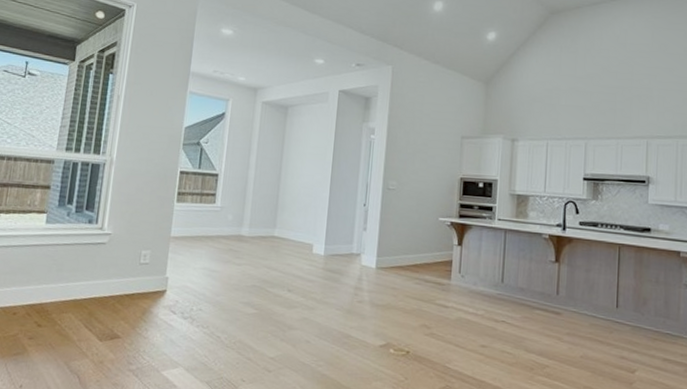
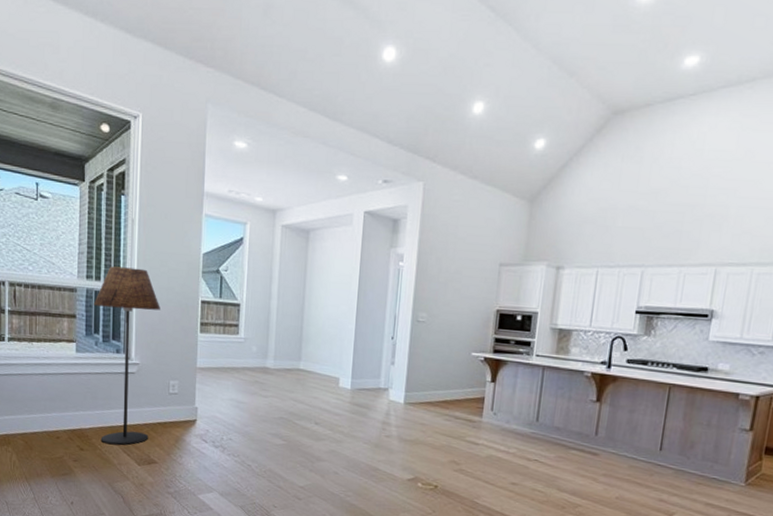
floor lamp: none [61,139,139,320] -> present [93,266,160,445]

